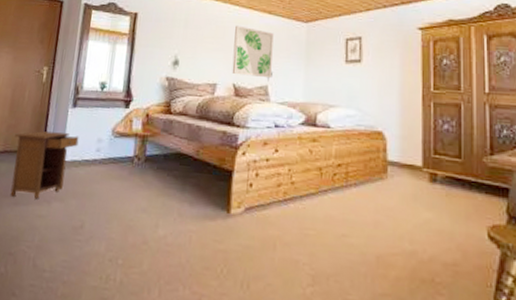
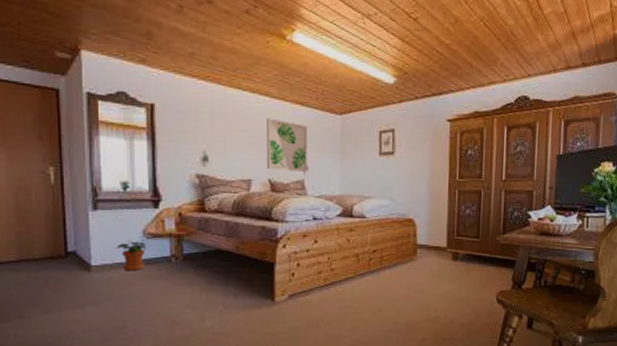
nightstand: present [10,131,79,199] -> none [29,237,106,305]
potted plant: none [86,139,113,170] -> present [115,241,146,272]

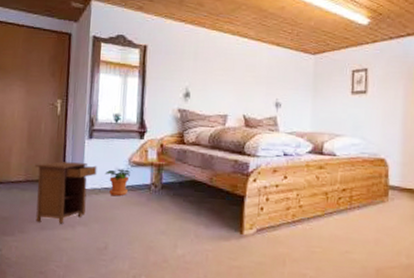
nightstand: none [29,237,106,305] -> present [35,161,97,224]
wall art: present [266,118,308,173] -> none [242,57,282,110]

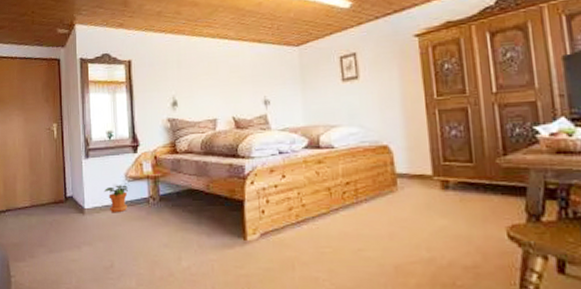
nightstand: present [35,161,97,224] -> none [38,183,96,246]

